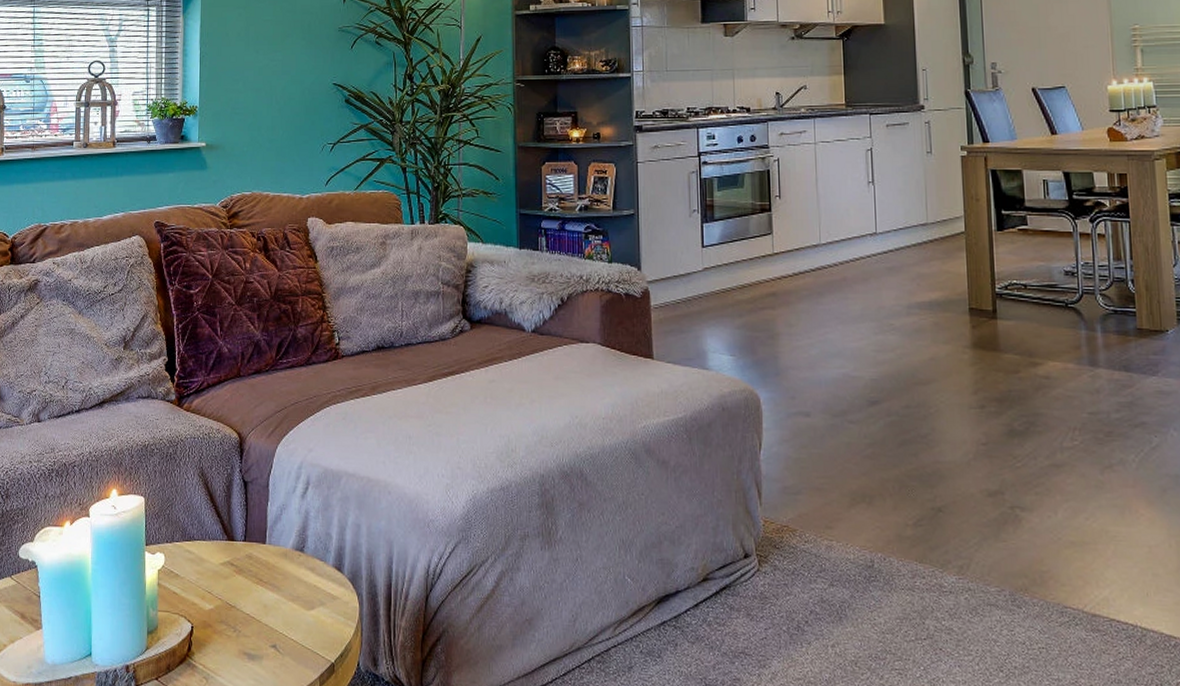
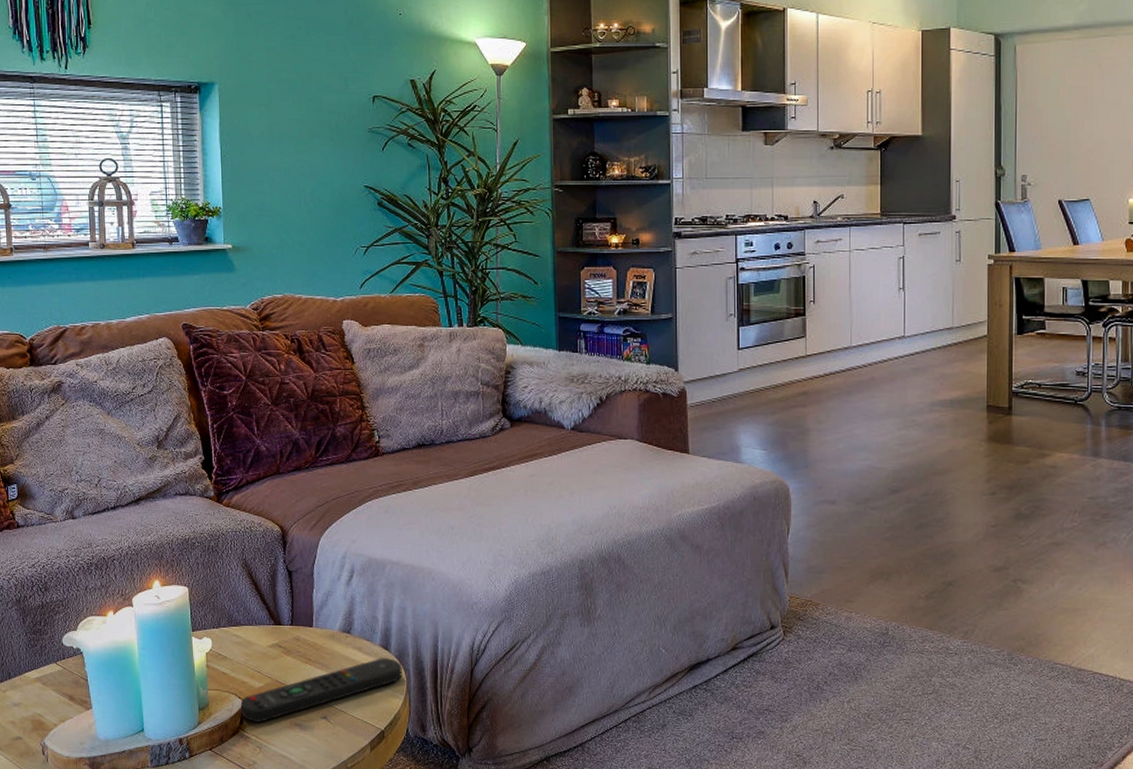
remote control: none [190,580,355,650] -> present [241,658,402,722]

